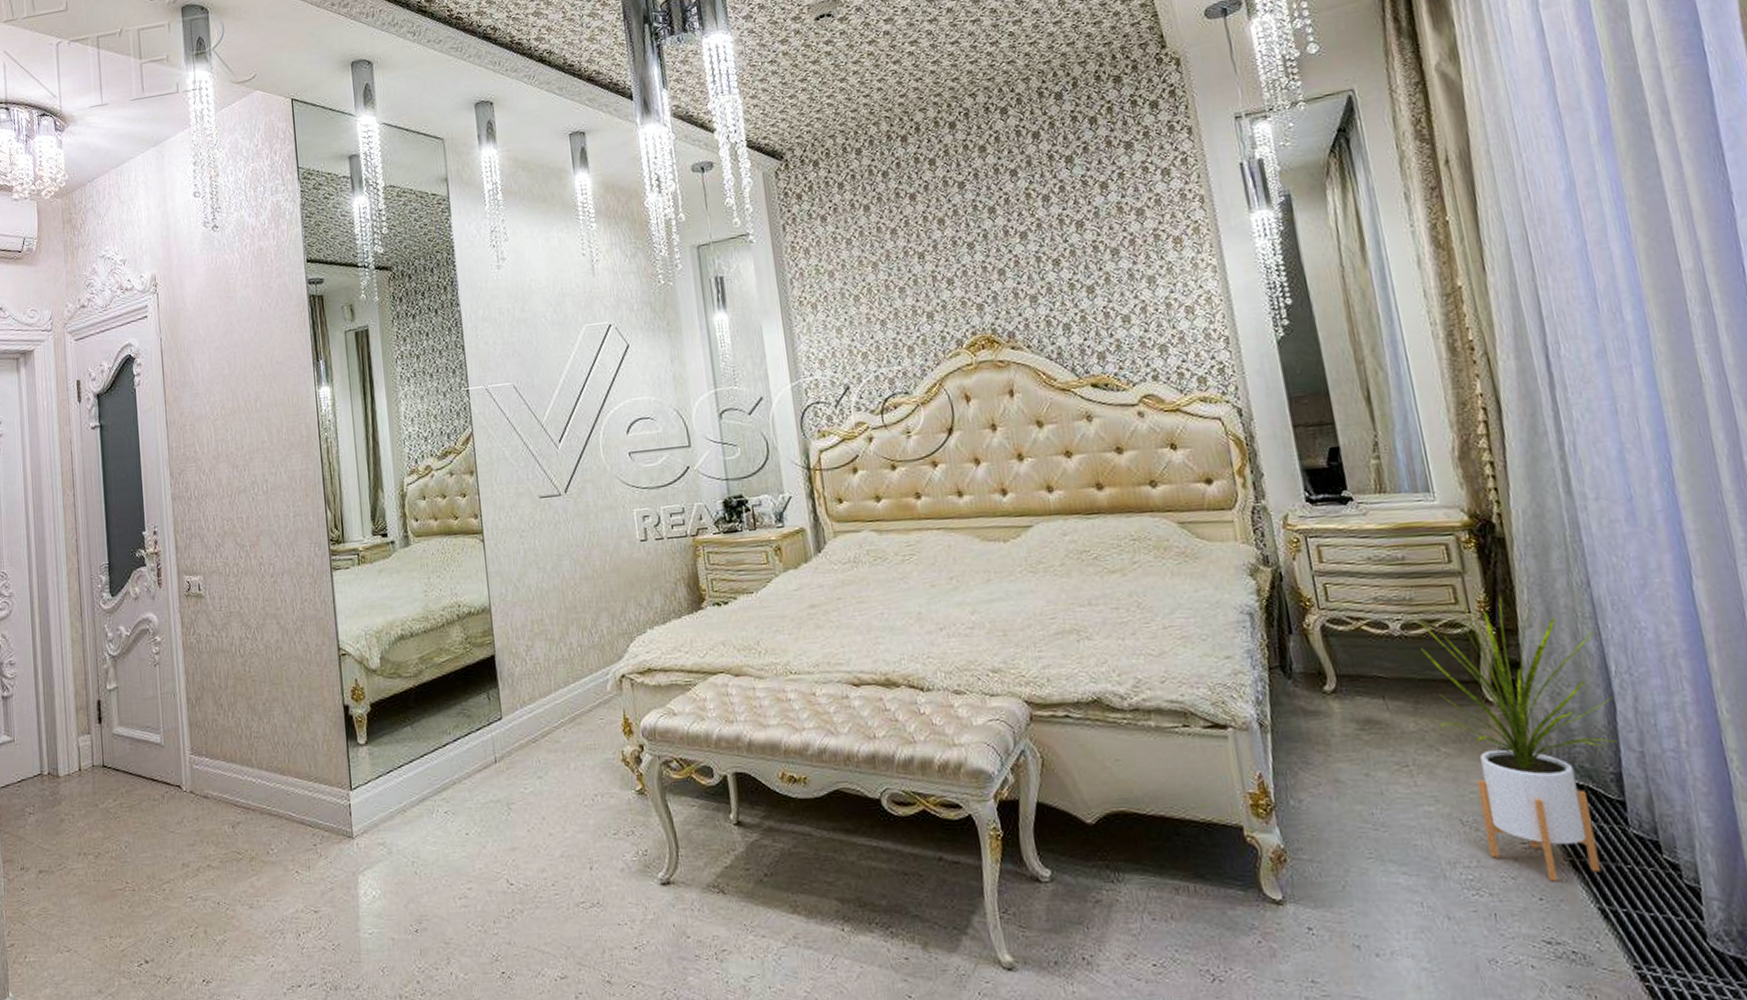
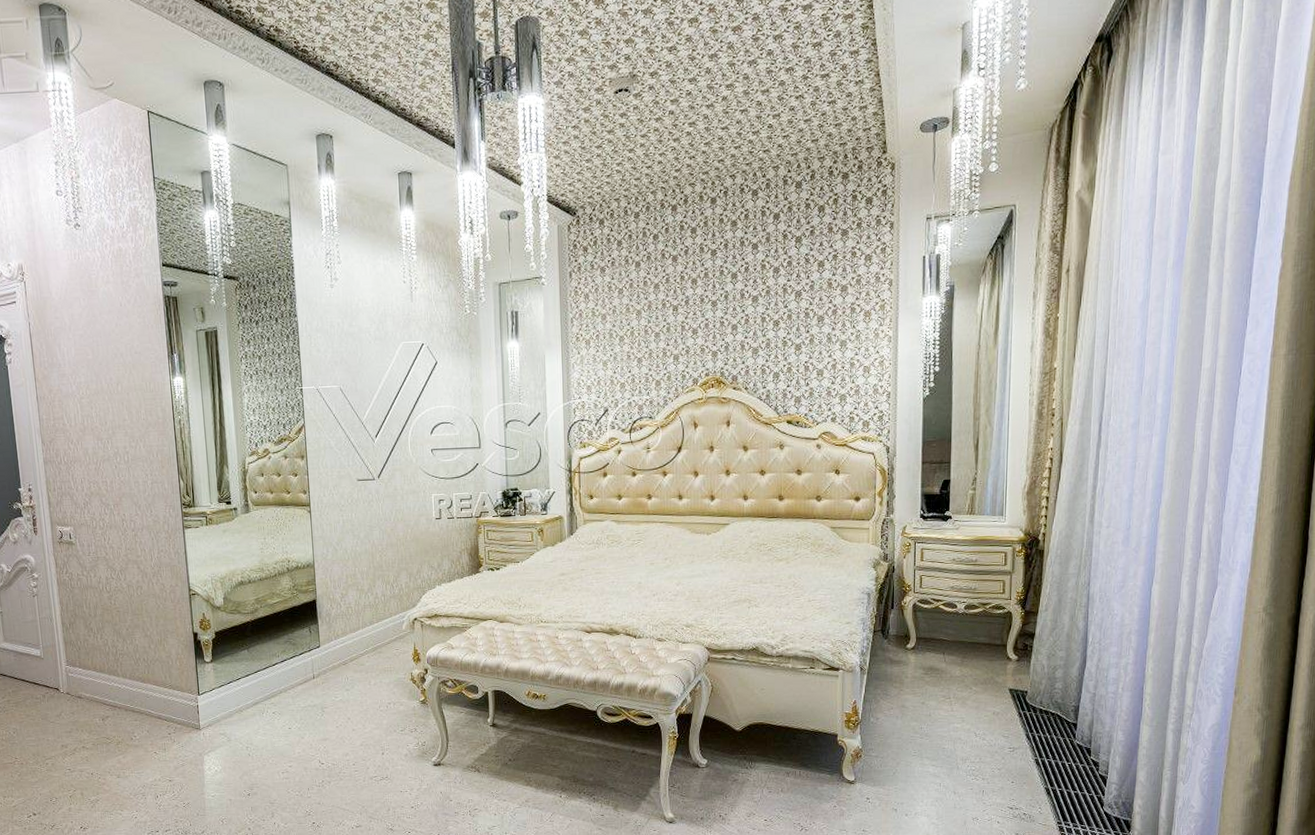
house plant: present [1415,595,1618,882] -> none [974,588,1086,772]

